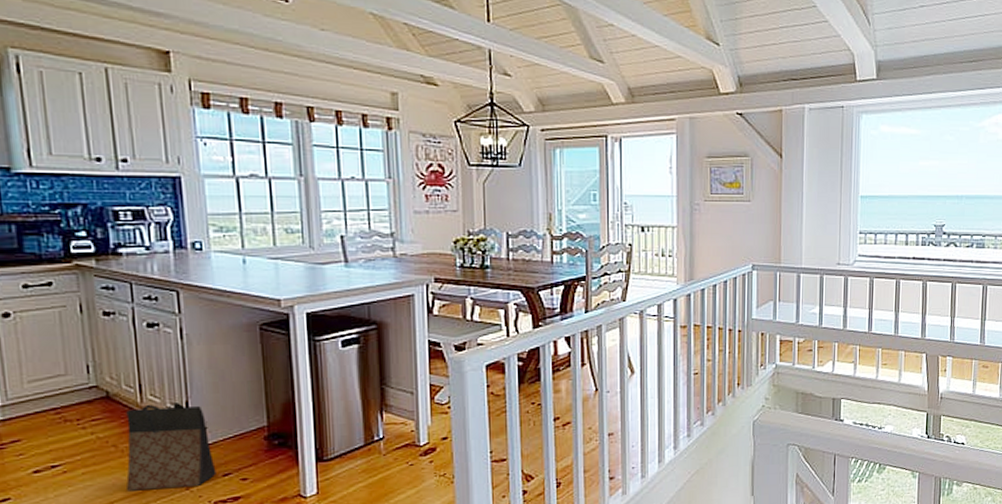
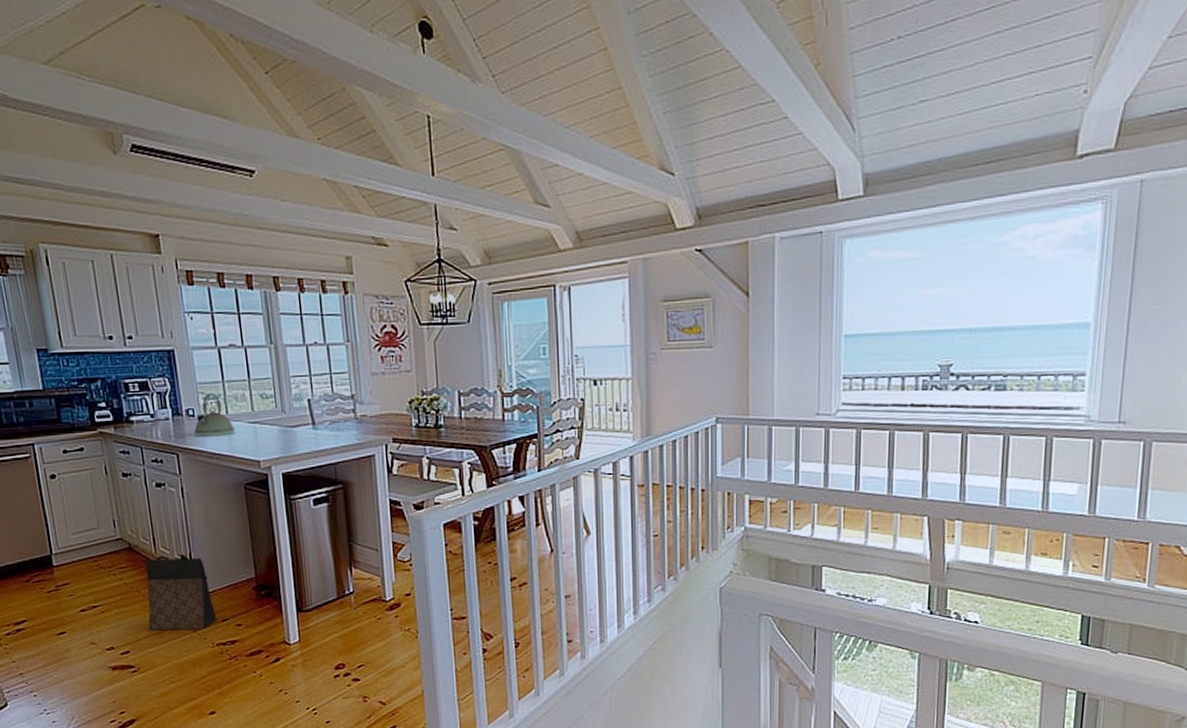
kettle: none [199,225,252,274] -> present [193,393,235,438]

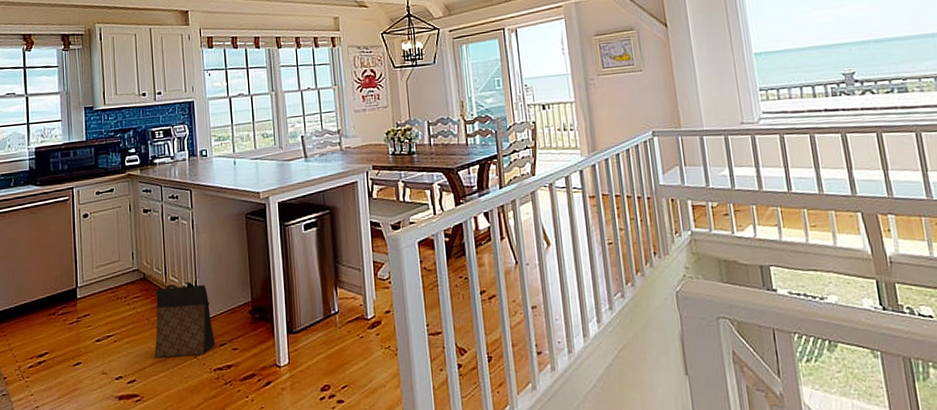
kettle: present [193,393,235,438] -> none [205,135,240,175]

